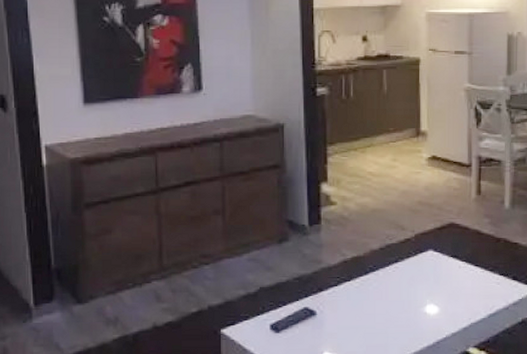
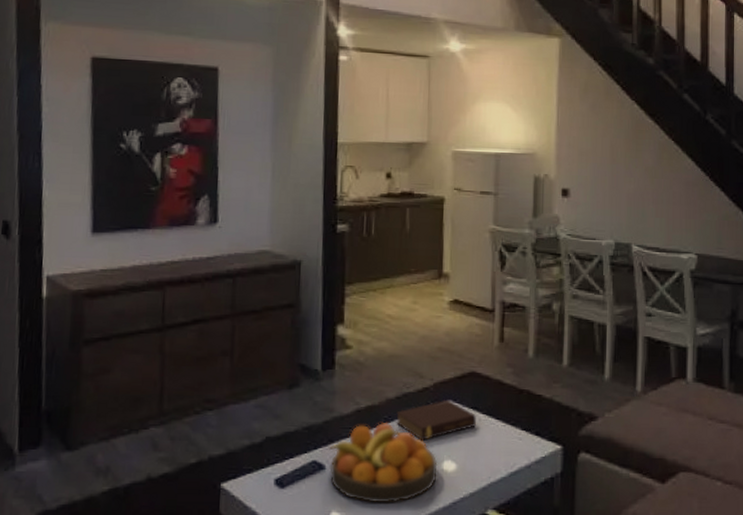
fruit bowl: none [318,272,421,344] -> present [328,423,438,503]
book: none [381,249,456,287] -> present [396,399,476,441]

